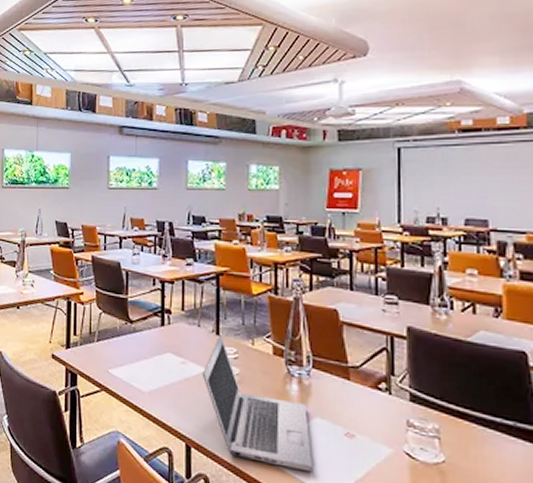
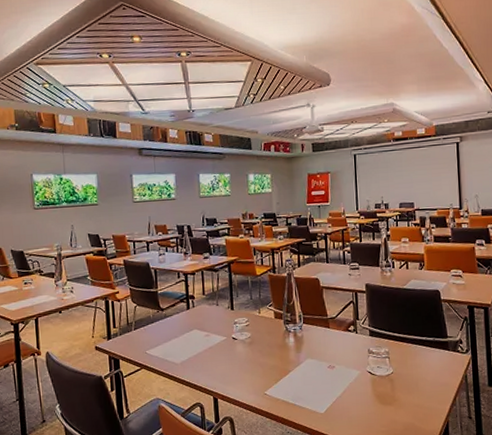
laptop: present [202,335,313,473] -> none [222,309,308,399]

